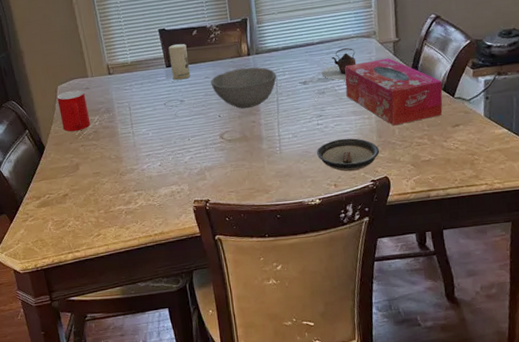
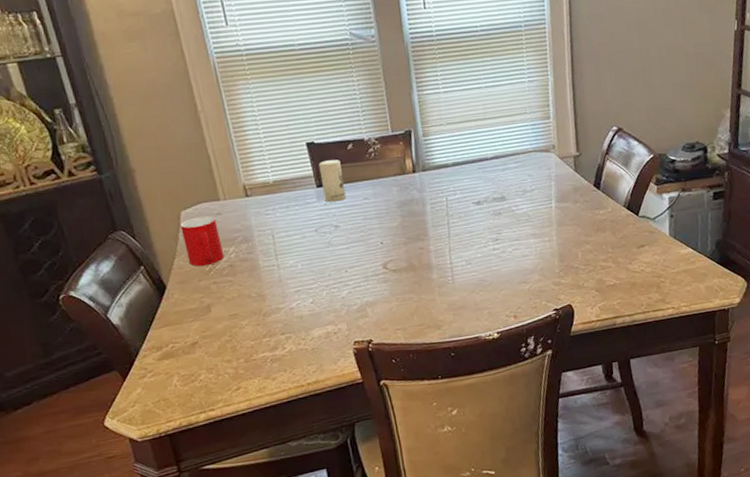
bowl: present [210,67,277,109] -> none [370,186,447,234]
saucer: present [317,138,380,172] -> none [494,263,562,301]
teapot: present [322,48,358,81] -> none [497,163,536,200]
tissue box: present [345,58,443,126] -> none [522,174,627,249]

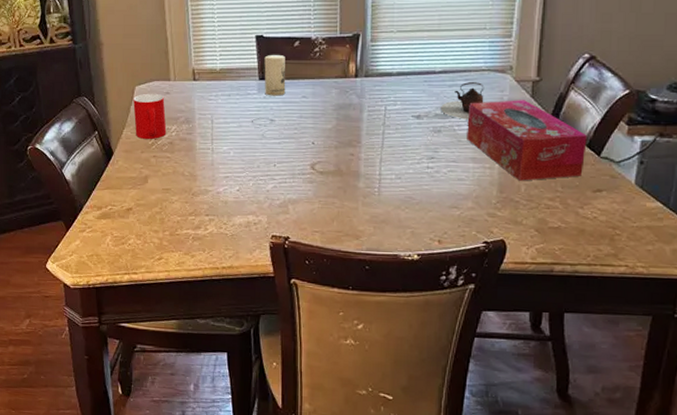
teapot: none [497,163,536,200] -> present [441,82,485,120]
tissue box: none [522,174,627,249] -> present [467,100,587,181]

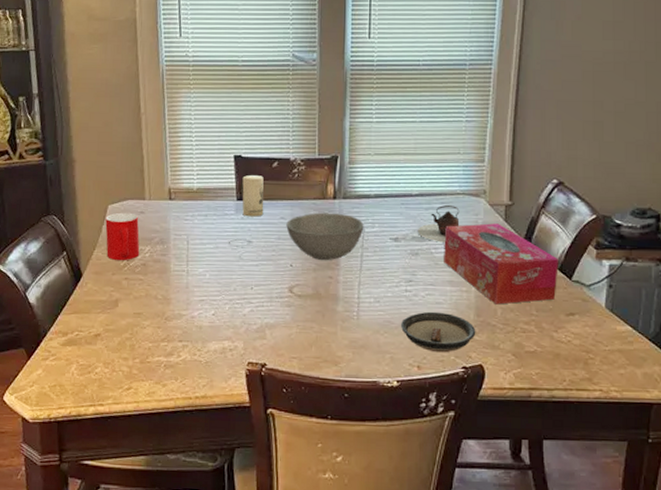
bowl: none [308,91,386,139] -> present [286,212,364,261]
saucer: none [422,188,499,228] -> present [401,311,476,353]

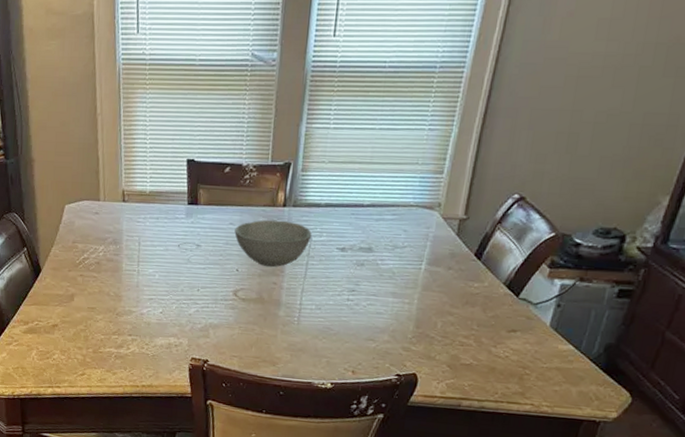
cup: present [105,212,140,261] -> none [62,212,94,259]
candle: present [242,175,264,217] -> none [193,180,215,222]
saucer: present [401,311,476,353] -> none [340,320,414,360]
teapot: present [418,205,461,243] -> none [366,217,411,255]
tissue box: present [444,223,558,305] -> none [389,237,508,318]

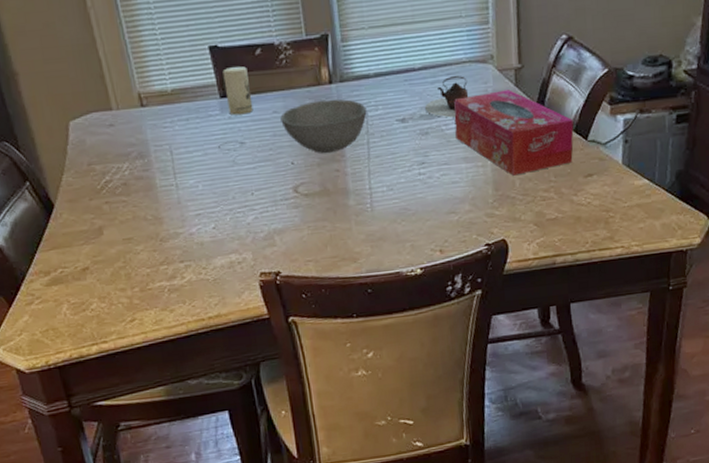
candle: none [193,180,215,222] -> present [222,66,254,116]
teapot: none [366,217,411,255] -> present [425,76,470,118]
tissue box: none [389,237,508,318] -> present [454,90,574,176]

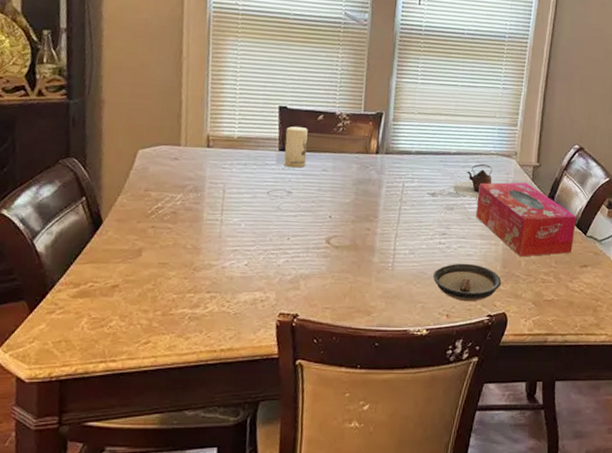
bowl: present [280,99,367,154] -> none [327,166,404,214]
saucer: none [418,191,496,234] -> present [433,263,502,302]

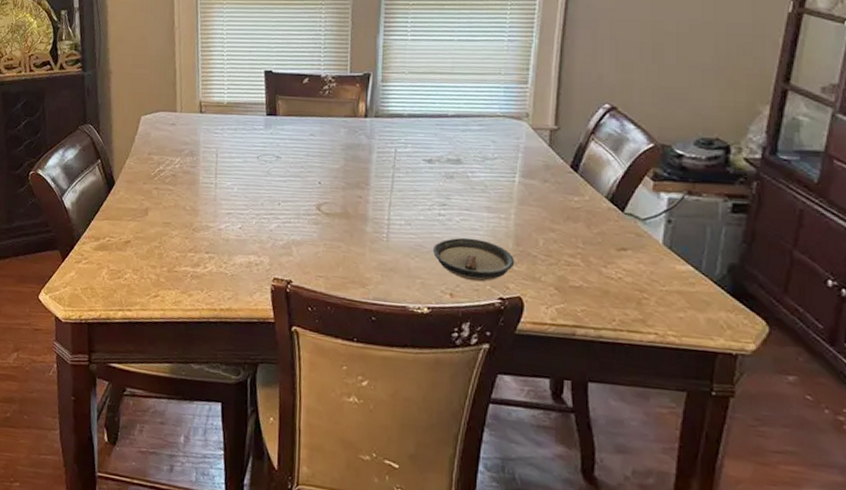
candle: present [284,126,308,168] -> none [271,91,294,133]
teapot: present [454,164,493,199] -> none [453,127,500,167]
tissue box: present [476,182,576,257] -> none [481,148,609,235]

